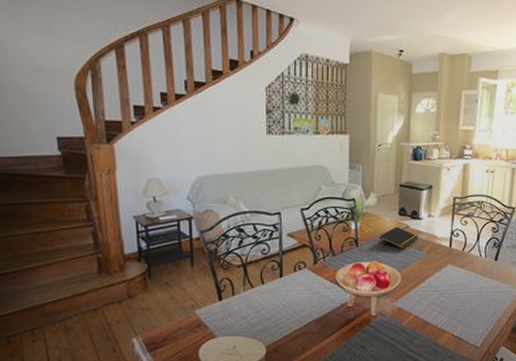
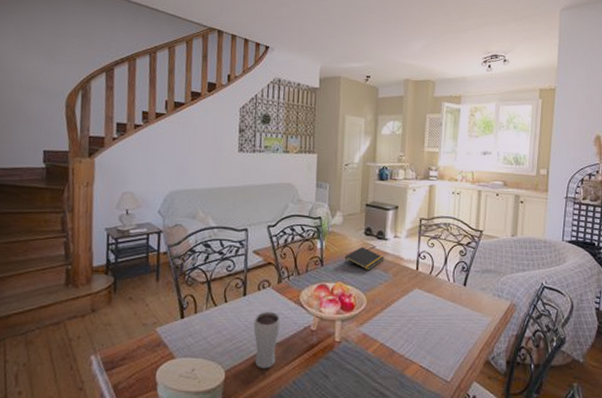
drinking glass: none [291,290,318,343] -> present [253,311,281,369]

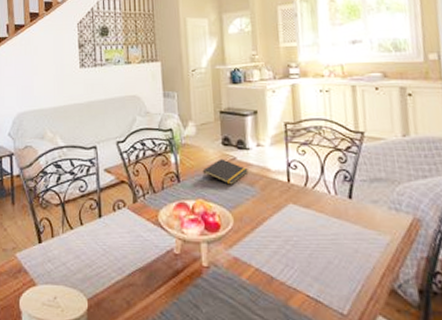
drinking glass: present [253,311,281,369] -> none [112,233,141,297]

